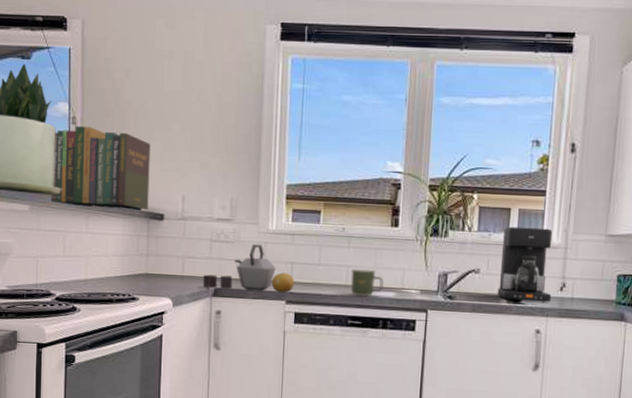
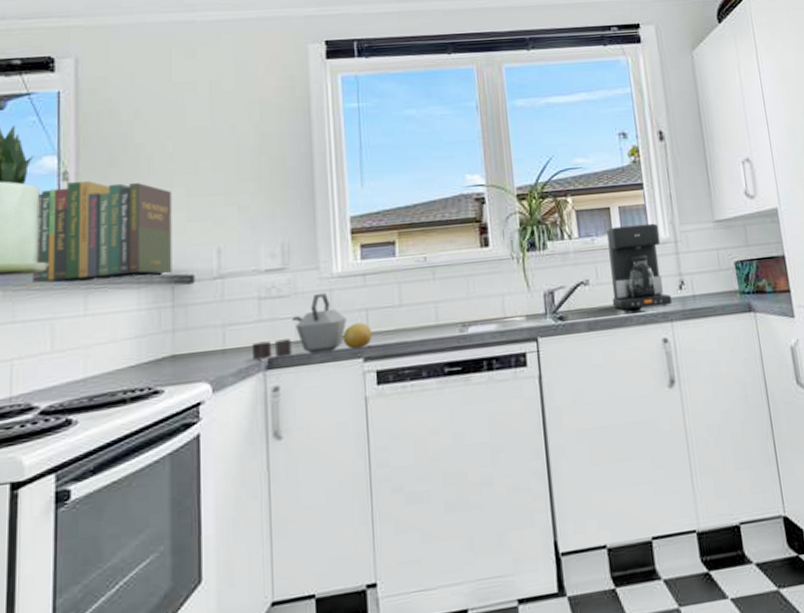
mug: present [350,269,384,298] -> none [441,301,482,336]

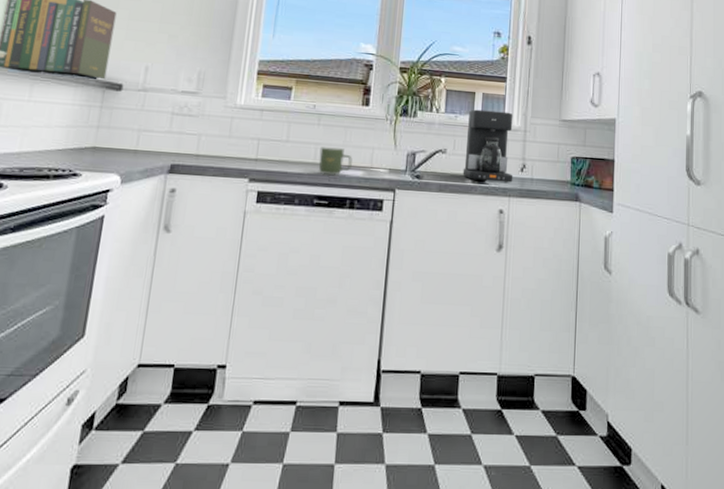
kettle: present [251,292,347,360] -> none [159,118,241,169]
fruit: present [343,322,373,350] -> none [234,149,260,171]
mug: none [441,301,482,336] -> present [318,147,352,176]

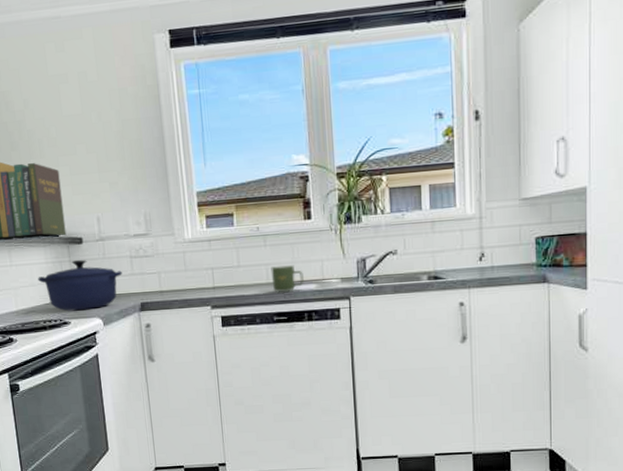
cooking pot: none [56,106,158,163] -> present [38,259,122,311]
coffee maker: present [462,109,513,183] -> none [416,200,472,277]

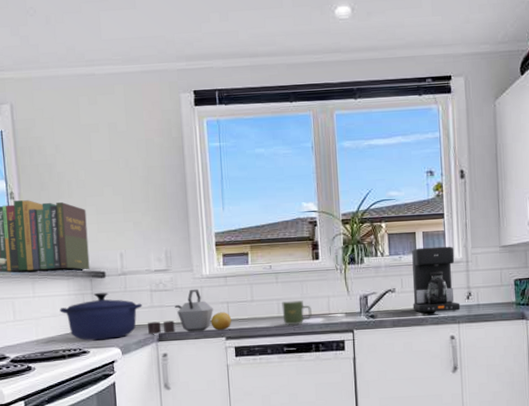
kettle: none [128,254,197,304] -> present [147,288,213,334]
fruit: none [194,279,218,300] -> present [210,312,232,331]
coffee maker: none [416,200,472,277] -> present [412,246,461,313]

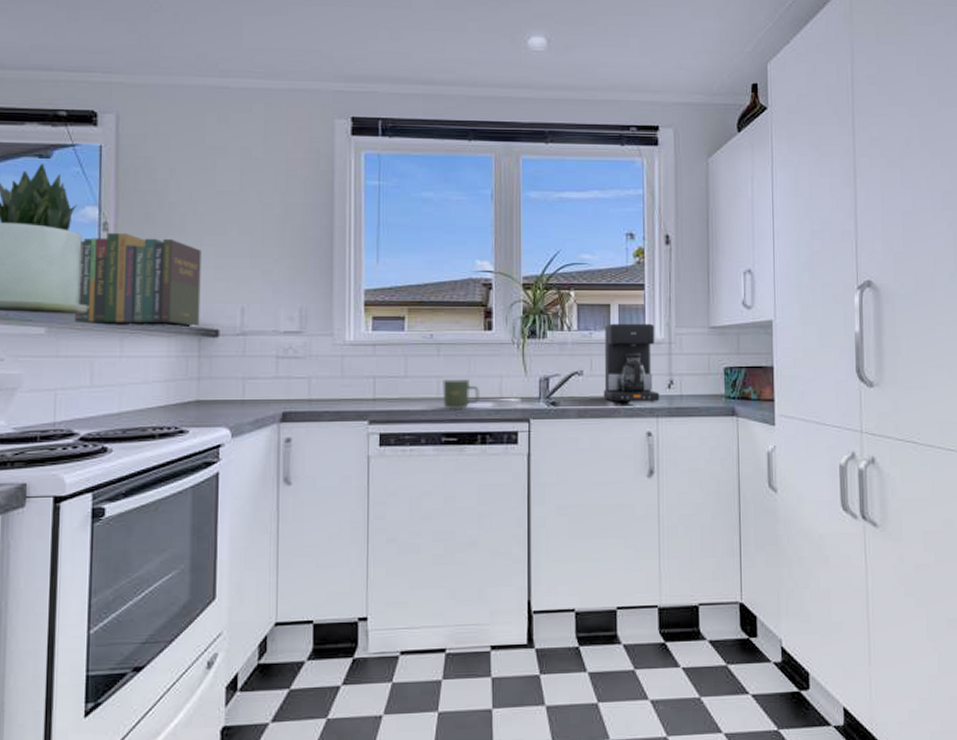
cooking pot: present [60,292,142,341] -> none [154,355,264,417]
kettle: present [147,288,213,334] -> none [268,357,355,413]
fruit: present [210,312,232,331] -> none [351,389,378,413]

